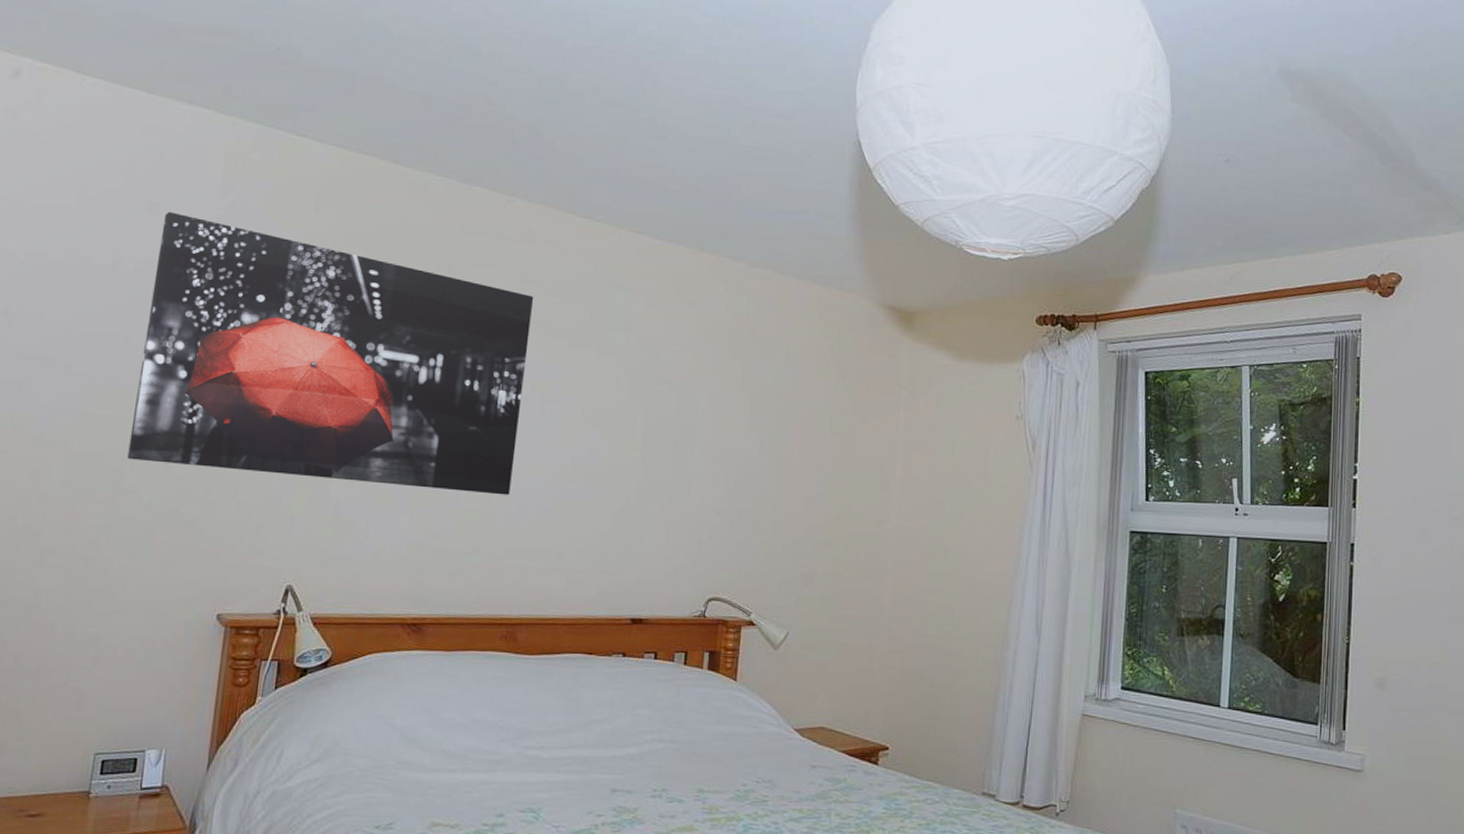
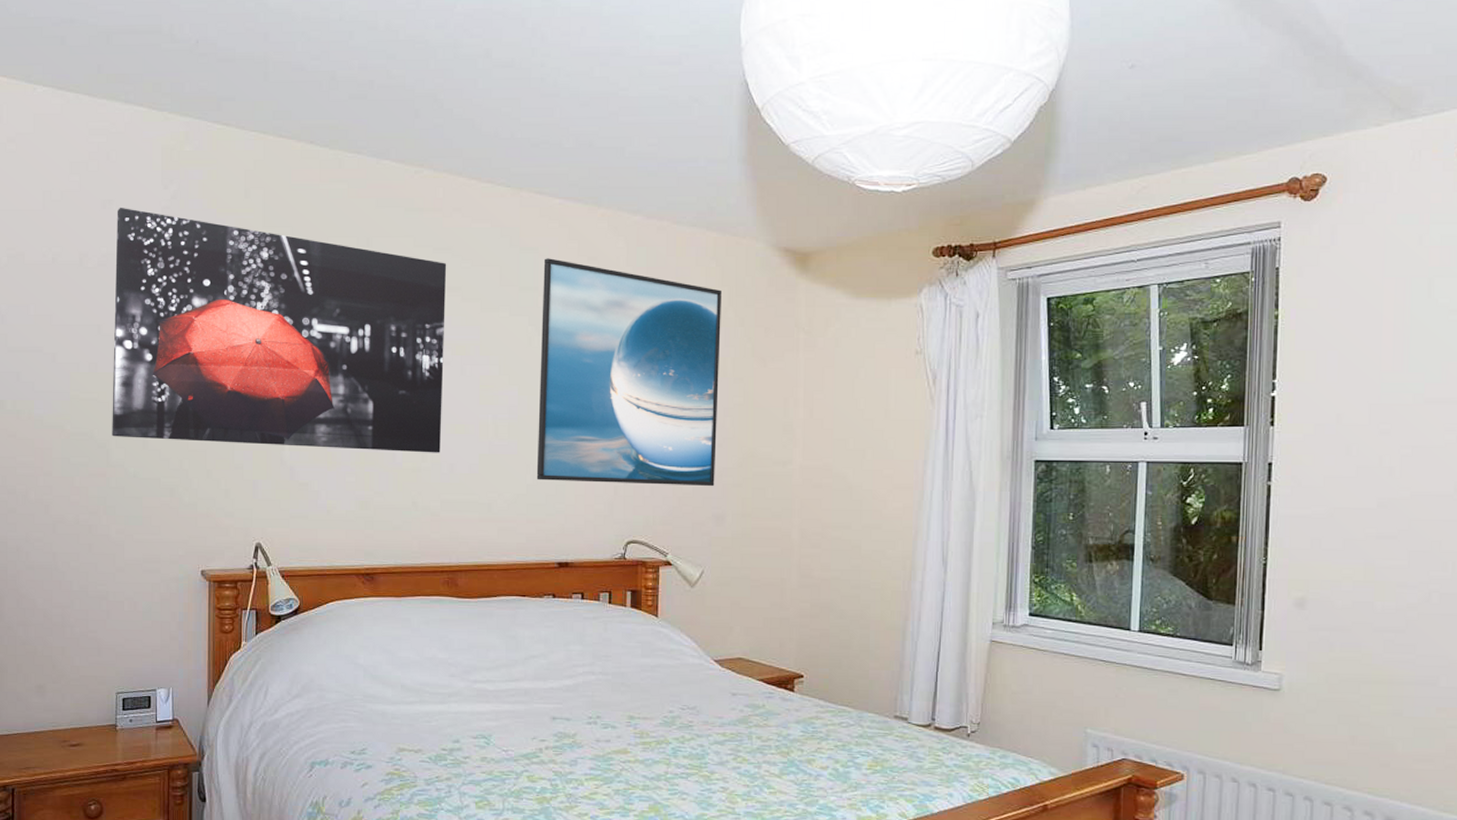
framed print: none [614,299,823,544] -> present [536,258,721,487]

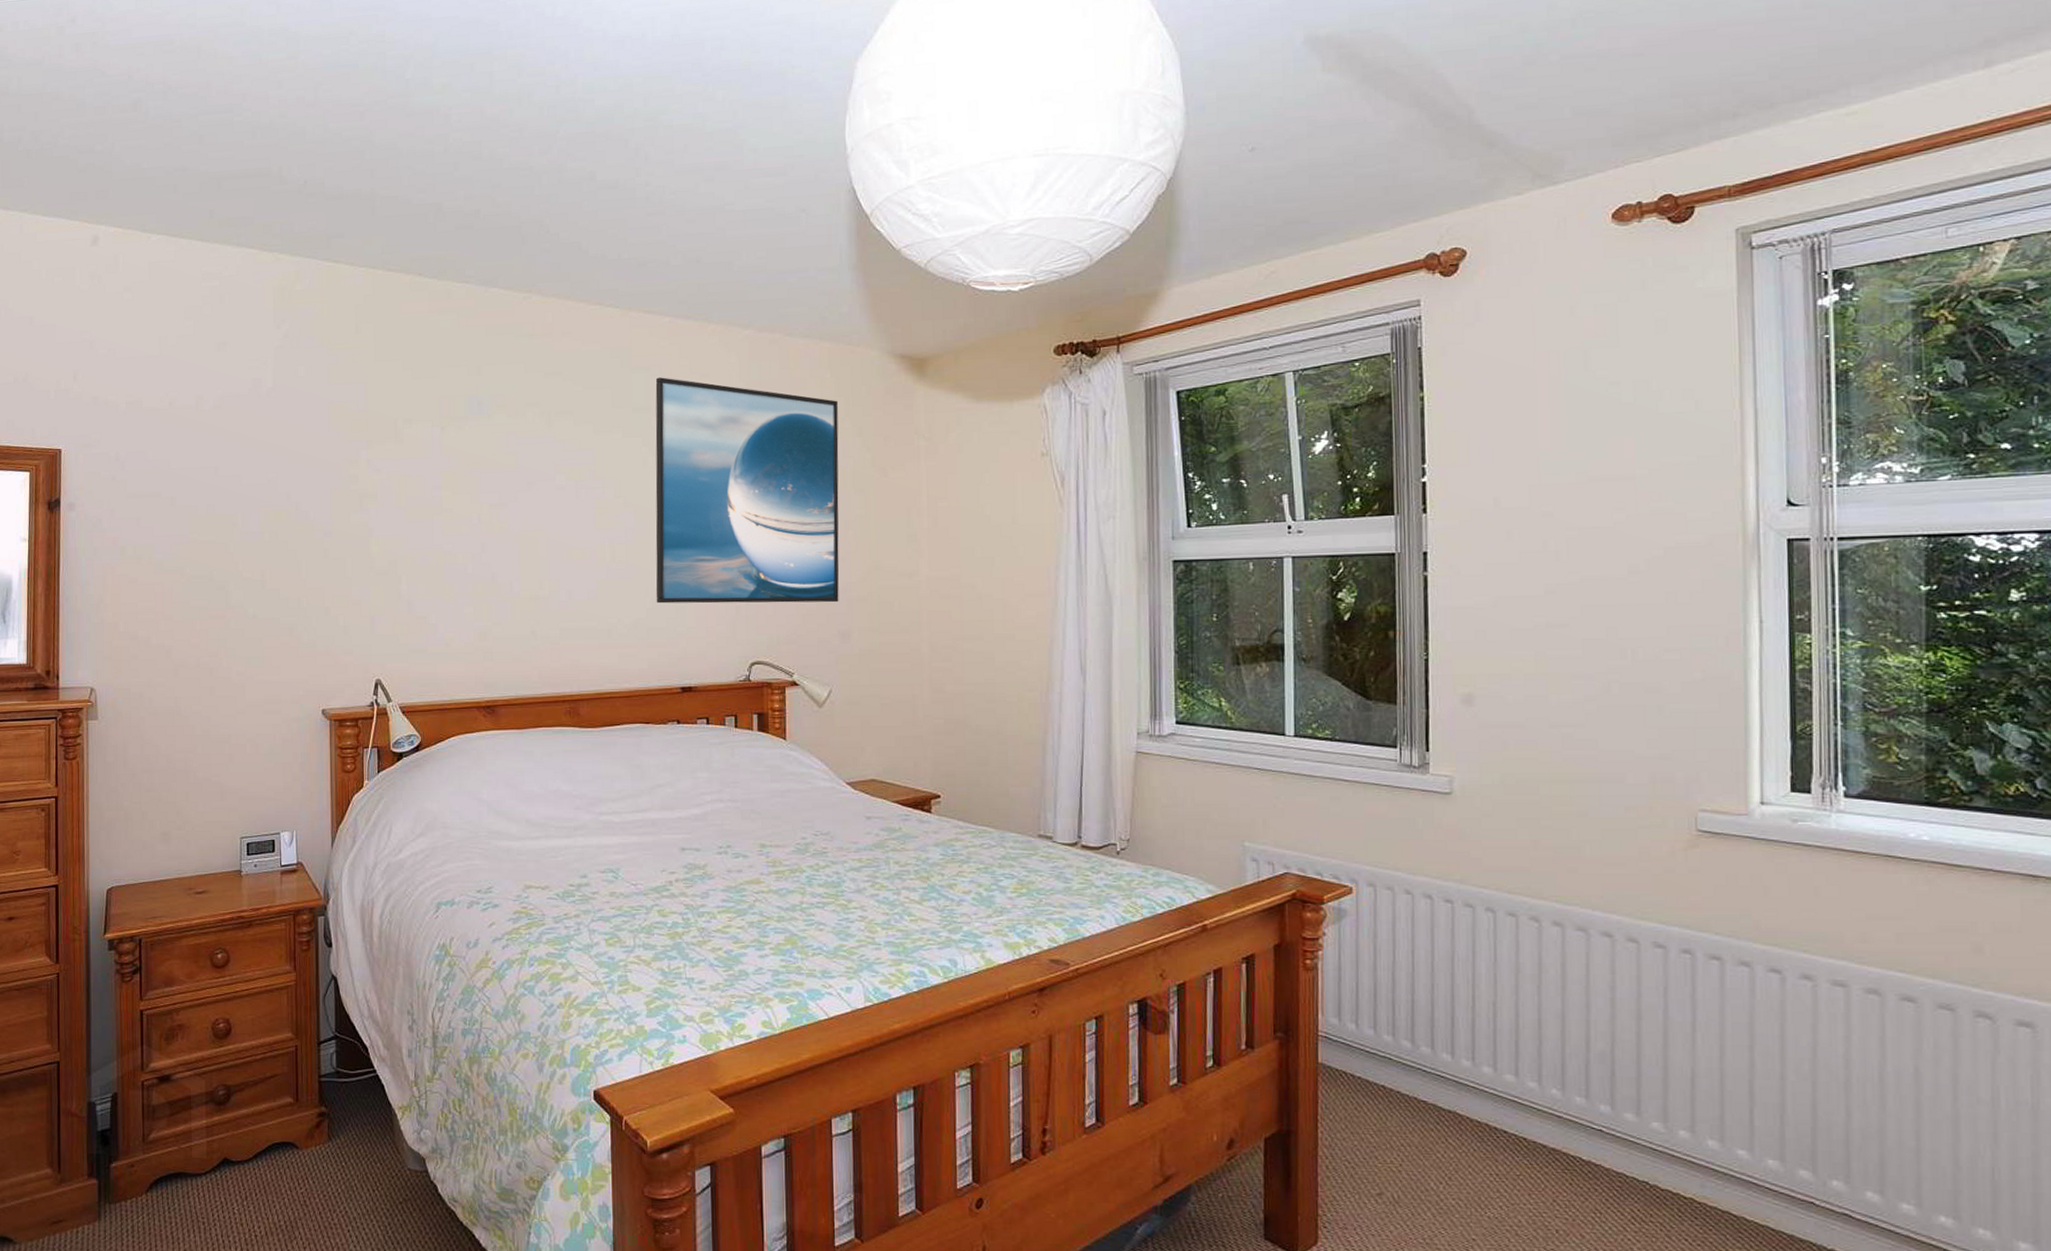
wall art: present [112,208,447,453] -> none [230,349,559,581]

